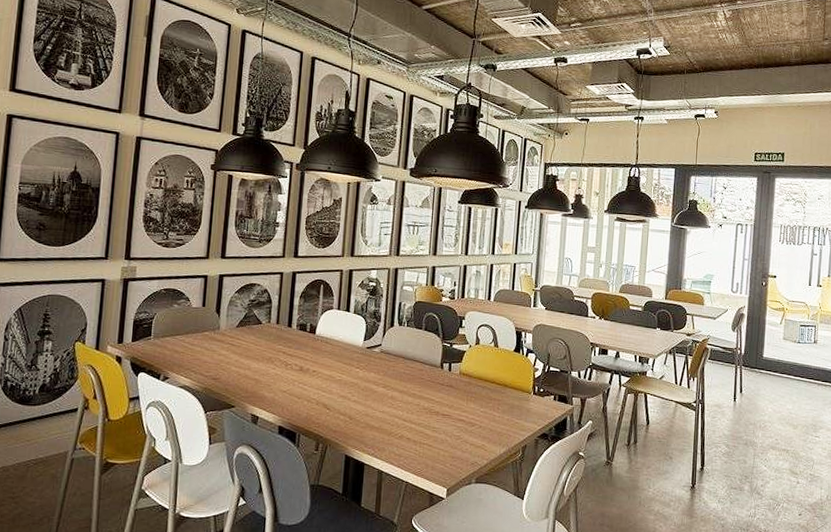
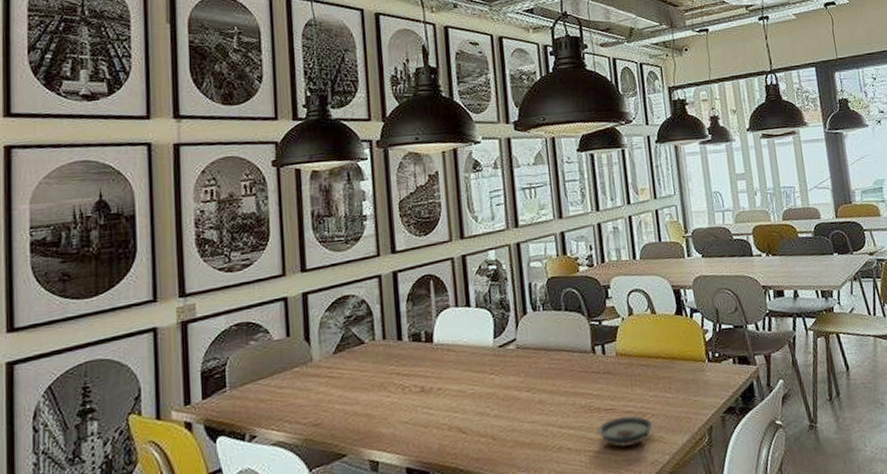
saucer: none [433,422,479,447] -> present [597,415,653,448]

